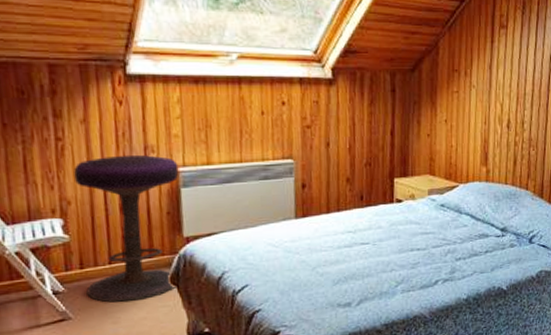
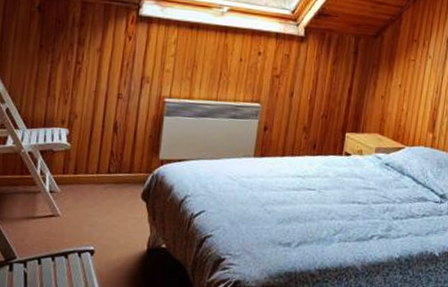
stool: present [73,154,179,303] -> none [75,81,166,209]

